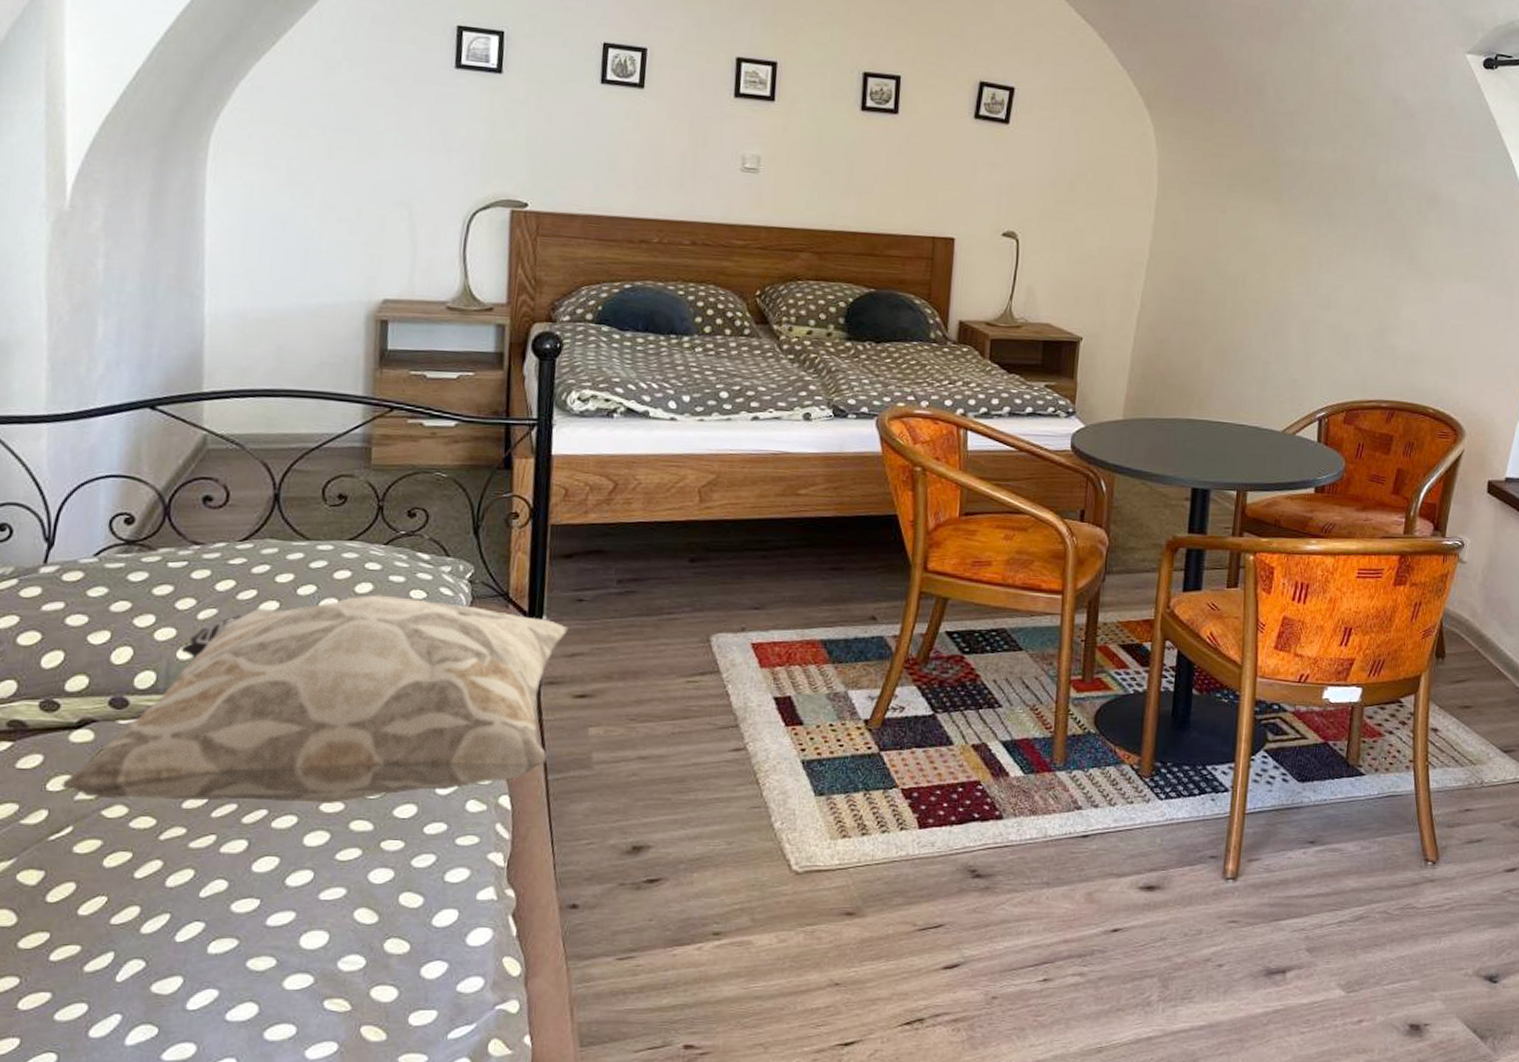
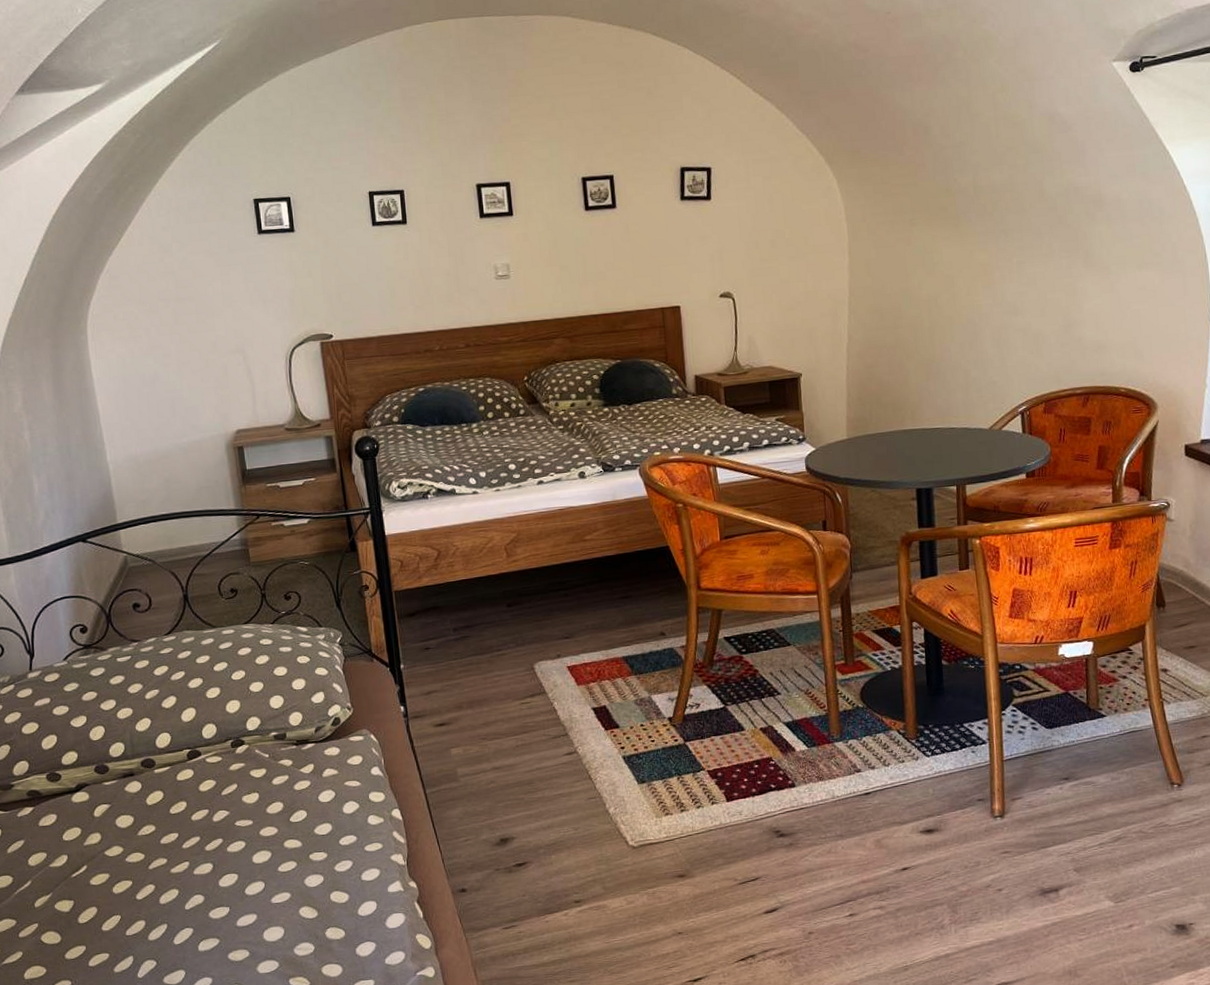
decorative pillow: present [61,594,570,805] -> none [73,663,423,843]

